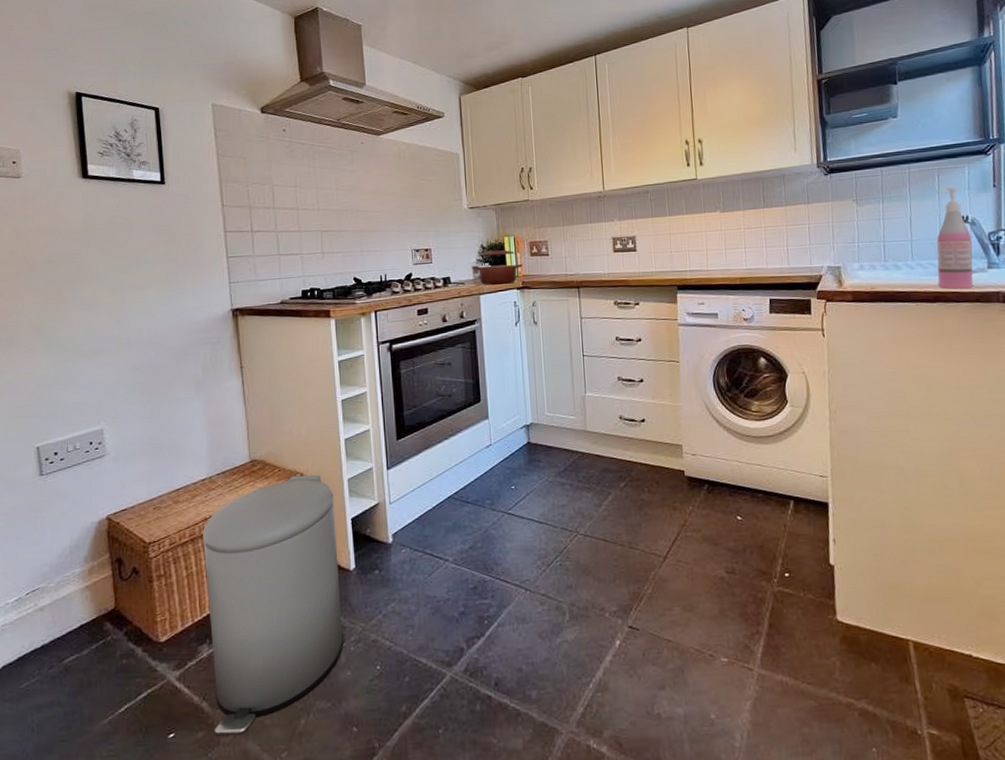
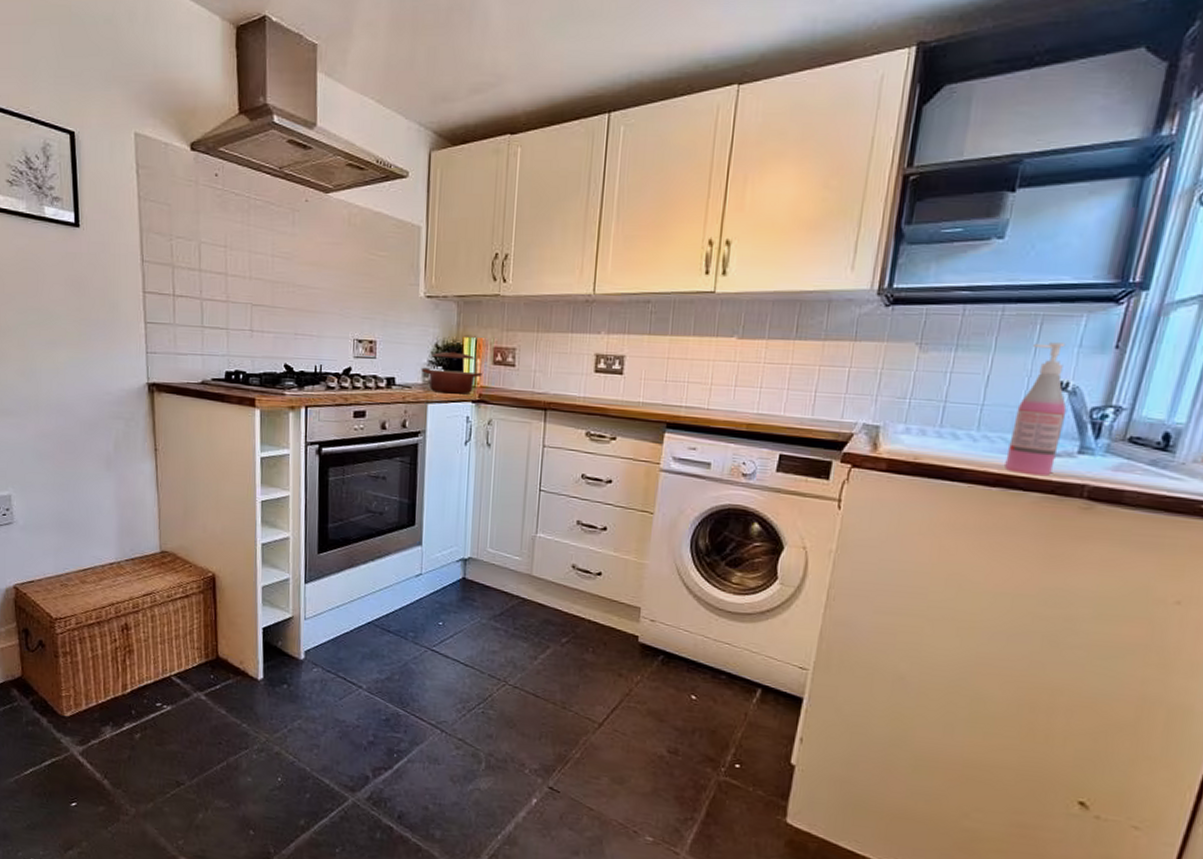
pedal bin: present [203,474,343,736] -> none [109,574,246,817]

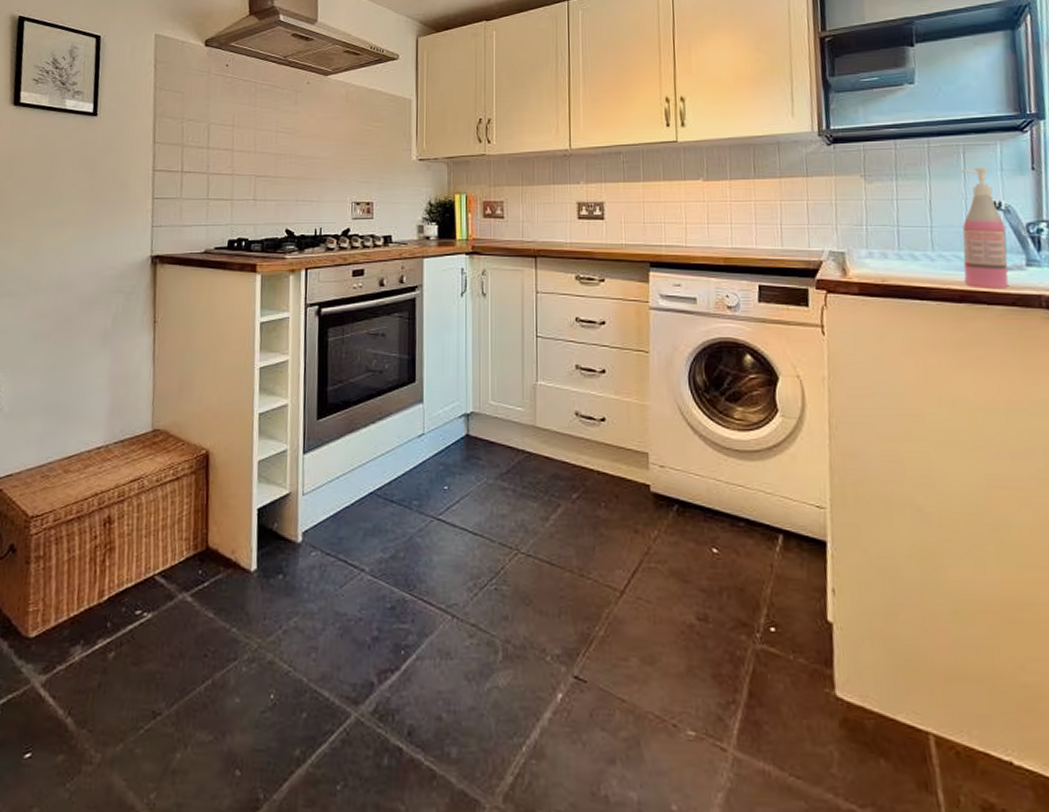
saucepan: present [422,347,482,395] -> none [417,204,474,247]

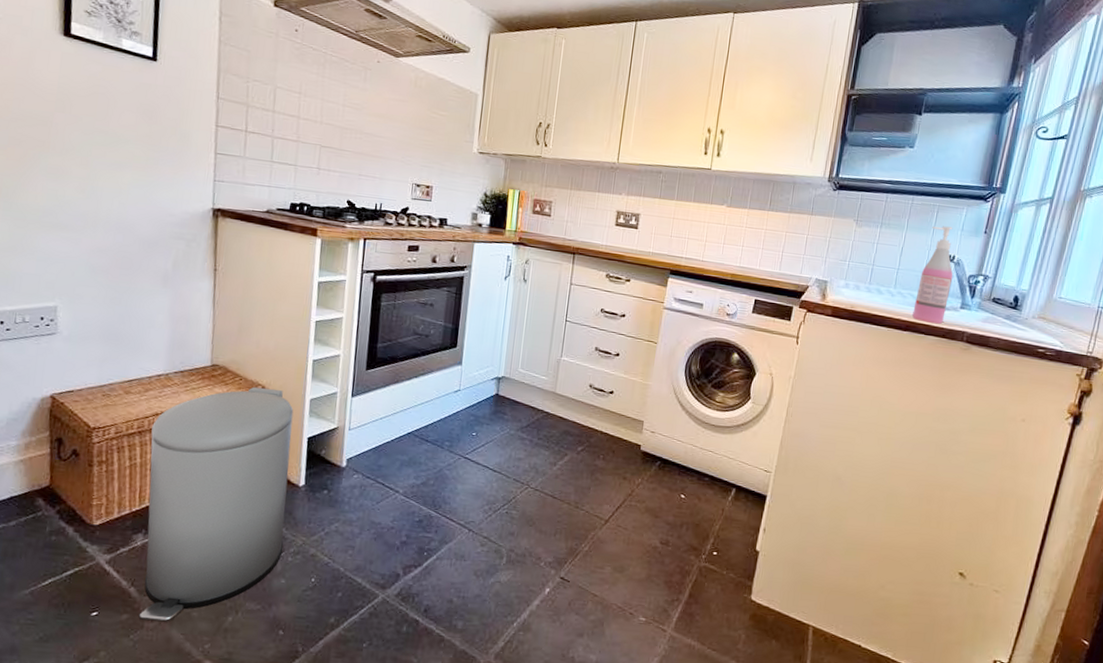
pedal bin: none [75,451,241,765] -> present [138,386,294,623]

